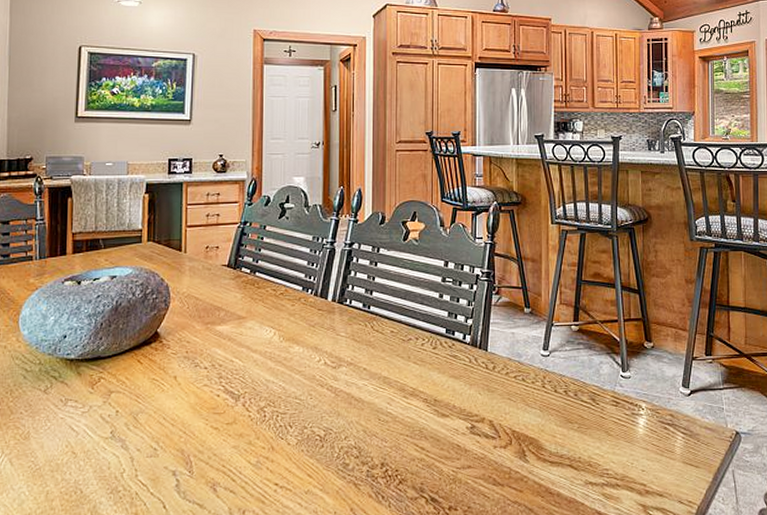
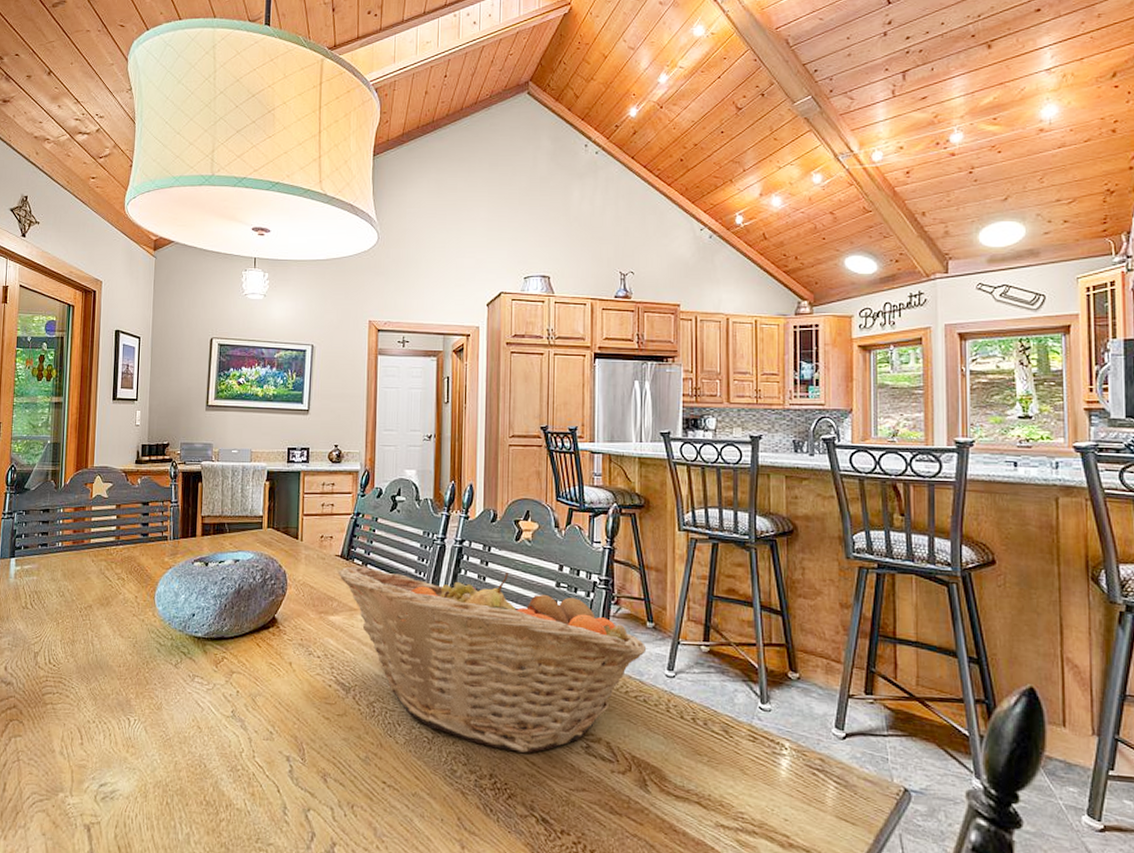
fruit basket: none [224,272,525,439] -> present [337,565,647,753]

